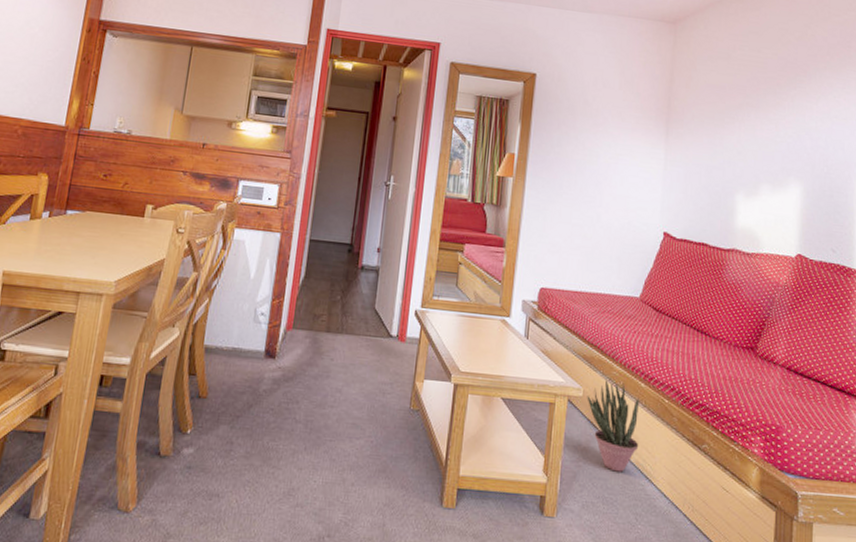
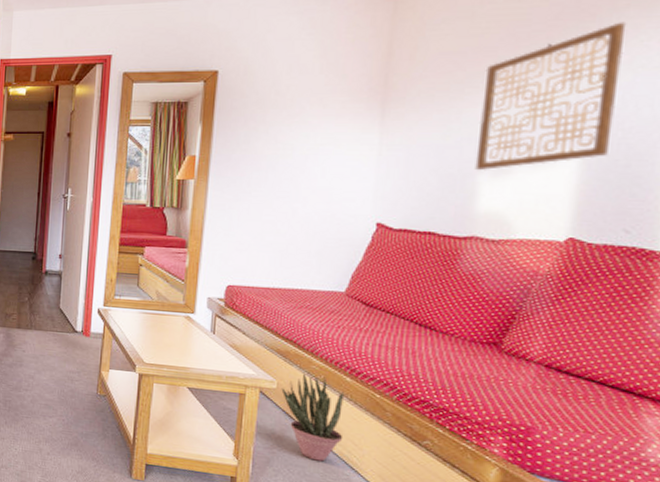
wall art: none [733,79,825,192] -> present [475,22,627,171]

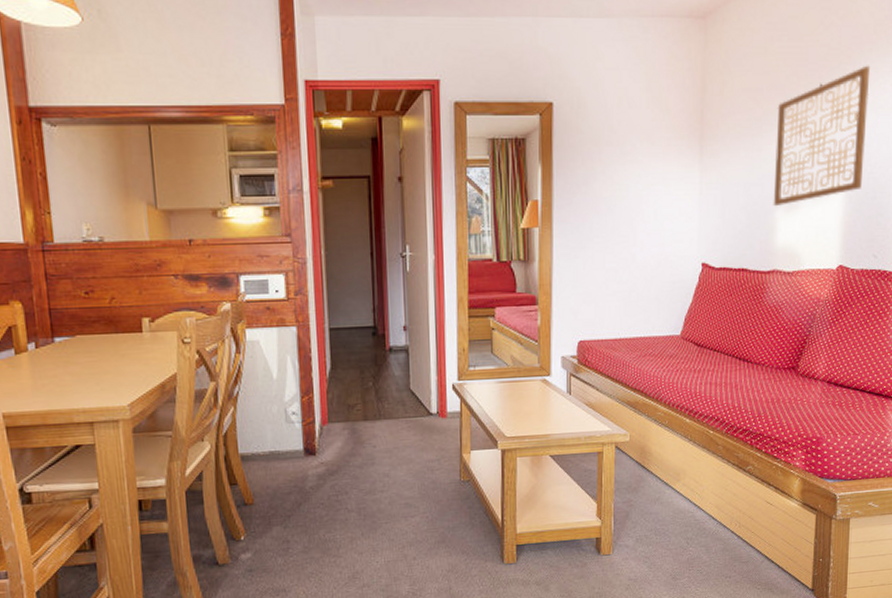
potted plant: present [281,373,344,462] -> none [634,421,687,505]

